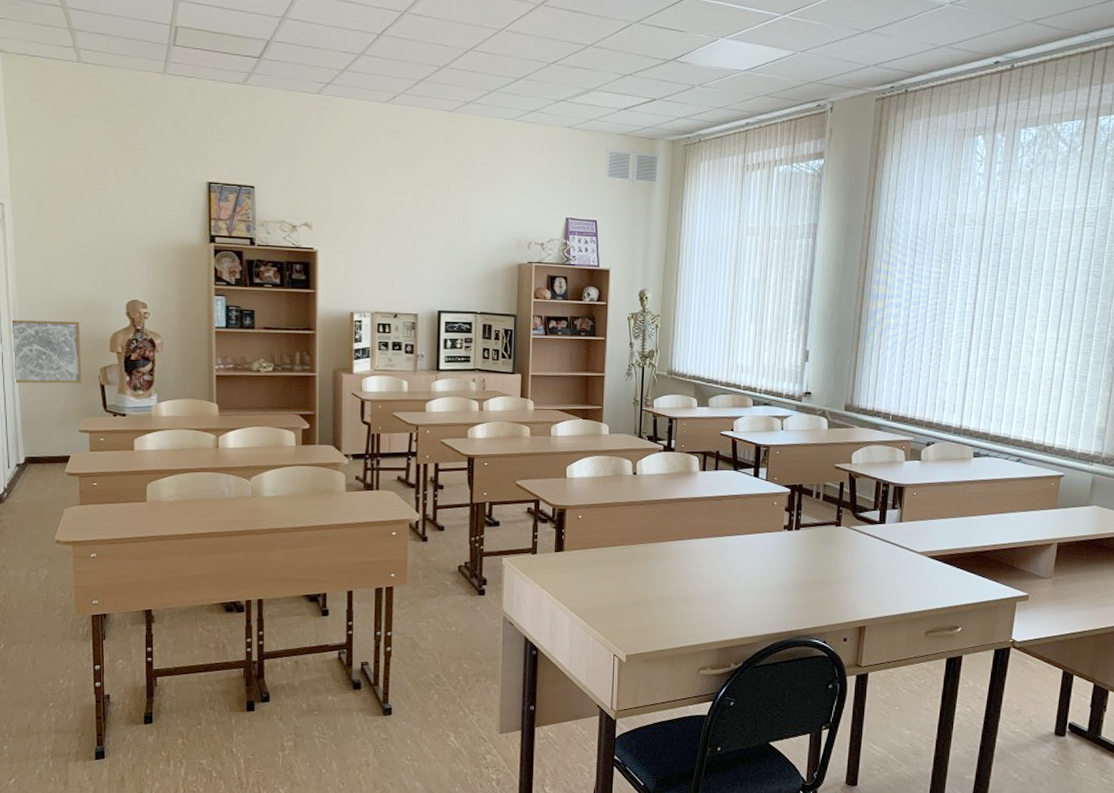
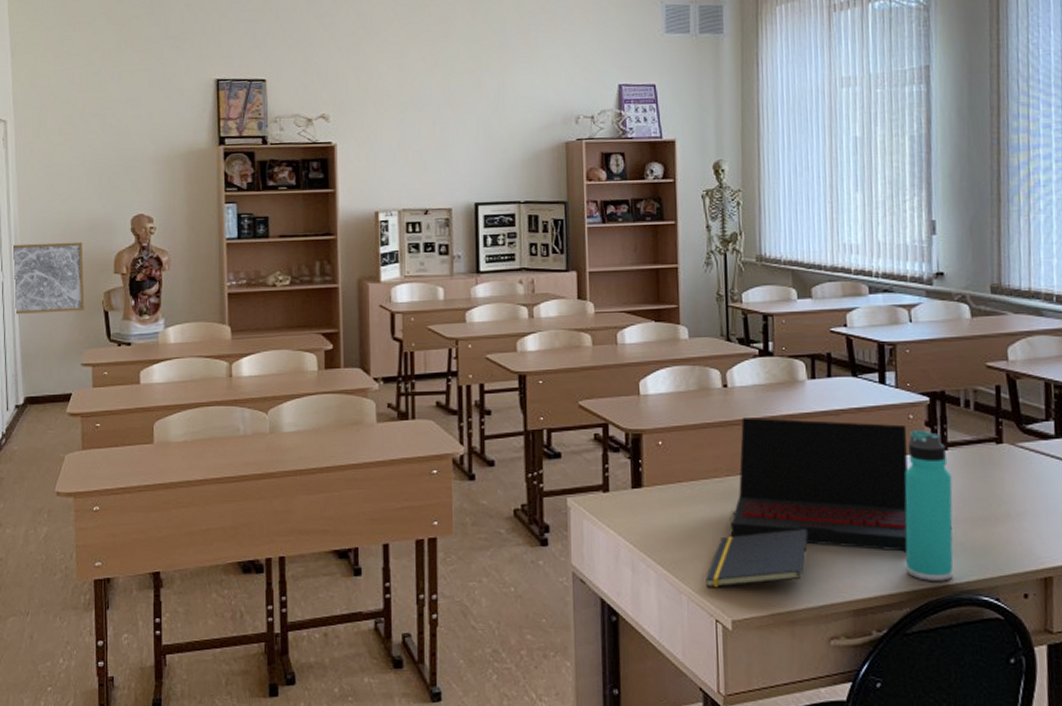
notepad: none [608,587,689,630] -> present [706,529,808,588]
laptop: none [630,499,771,606] -> present [730,417,908,552]
thermos bottle: none [760,514,801,628] -> present [904,430,954,581]

